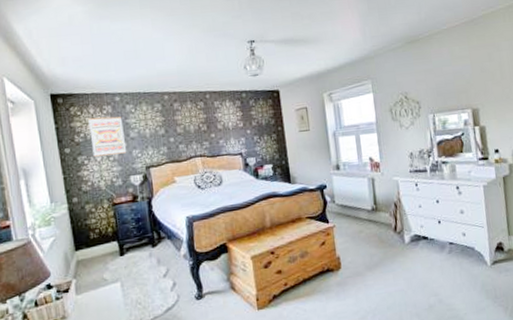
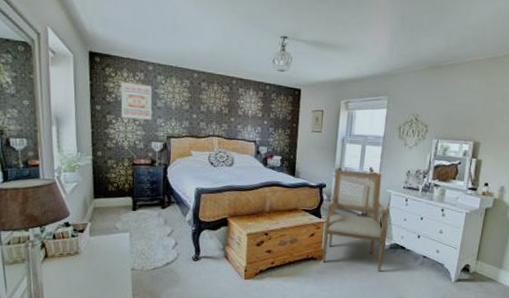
chair: none [333,162,408,273] -> present [322,170,388,272]

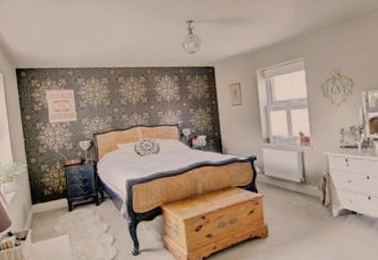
chair: present [322,170,388,272] -> none [262,136,335,243]

